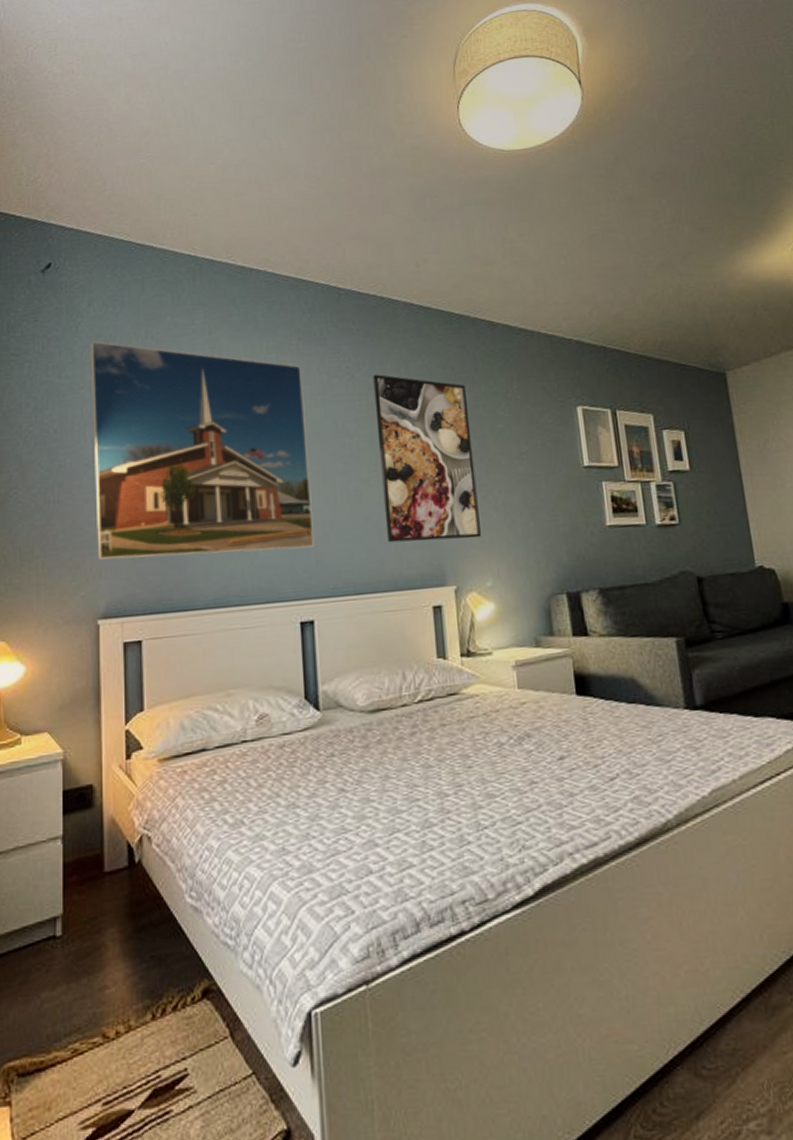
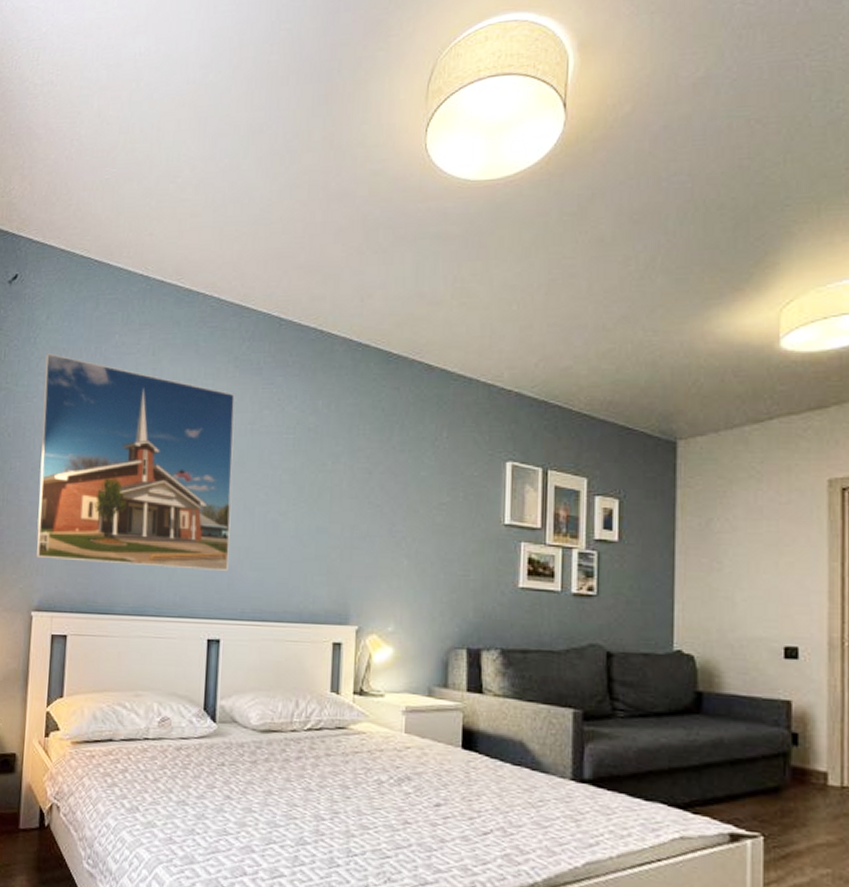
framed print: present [373,374,481,543] -> none [297,410,394,583]

